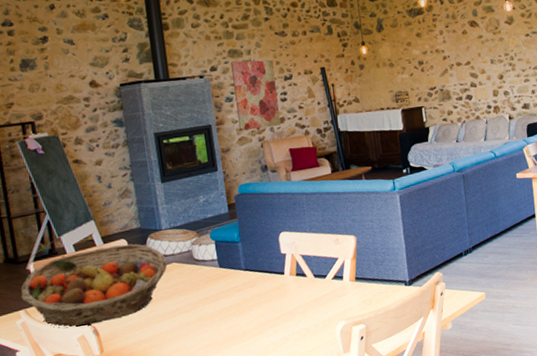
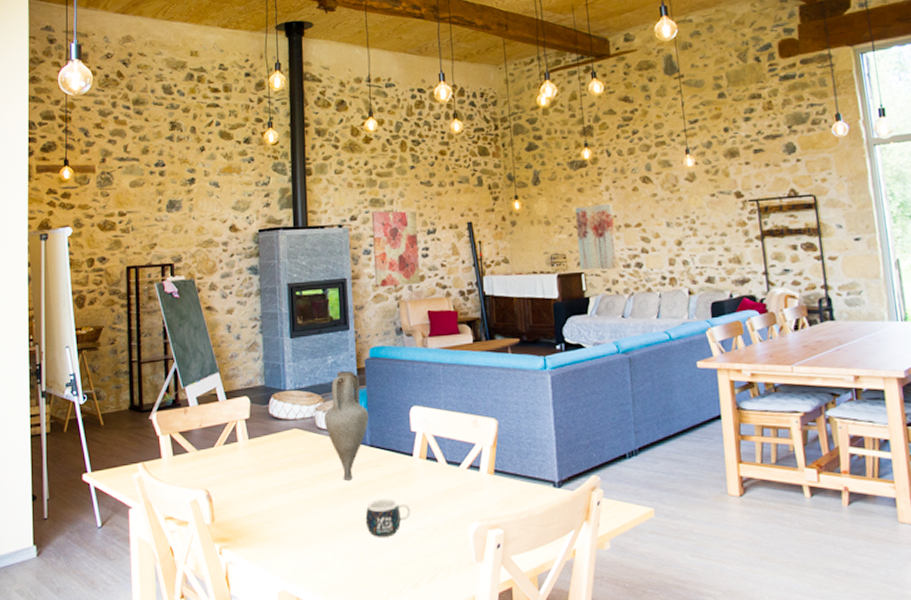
fruit basket: present [20,243,168,329] -> none [140,402,289,490]
vase: none [200,207,242,302] -> present [323,370,369,480]
mug: none [245,312,286,345] -> present [365,498,411,537]
wall art: none [414,45,452,104] -> present [574,203,617,270]

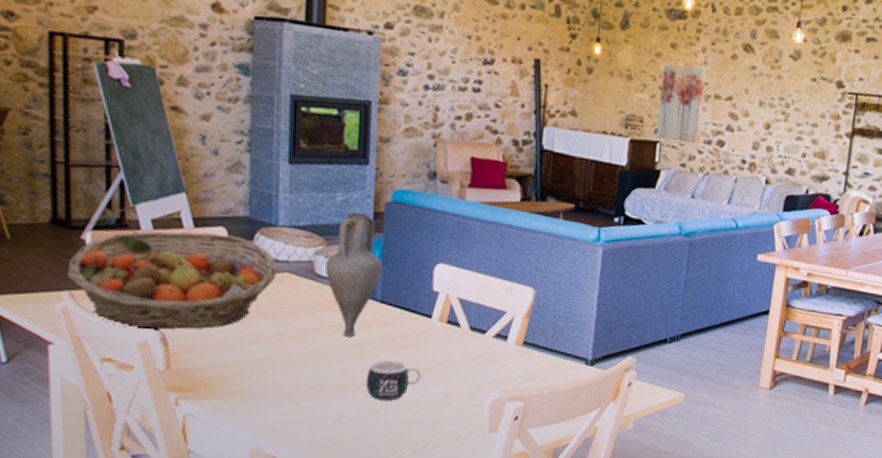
fruit basket: none [140,402,289,490] -> present [66,231,278,330]
wall art: present [372,211,420,287] -> none [409,23,472,124]

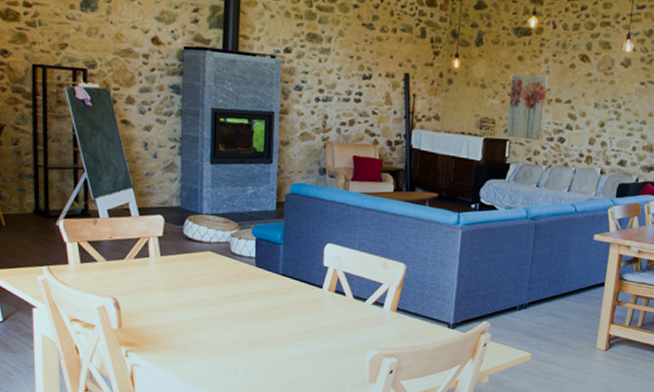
fruit basket: present [66,231,278,330] -> none [46,219,202,297]
vase: present [324,212,382,337] -> none [238,202,283,304]
mug: present [365,360,422,401] -> none [271,322,315,356]

